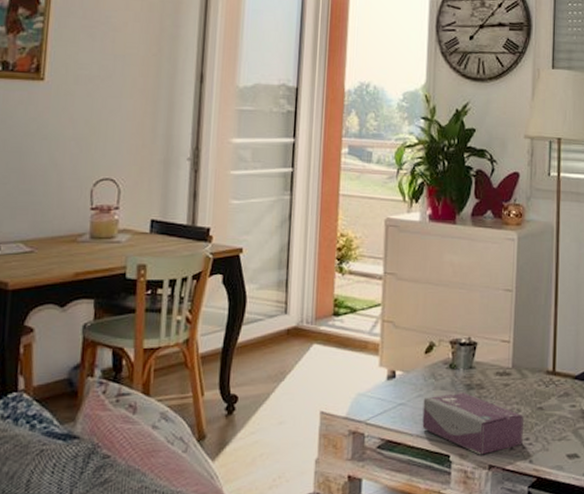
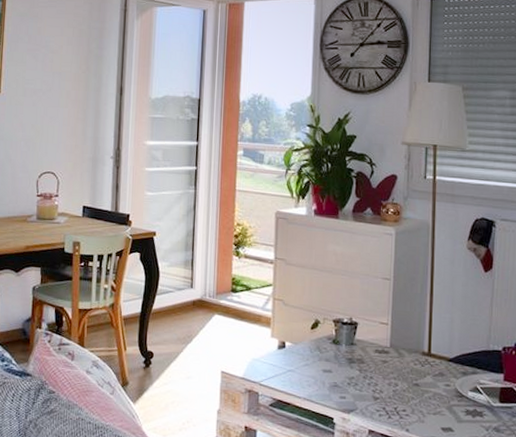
tissue box: present [422,391,524,455] -> none [309,364,401,421]

